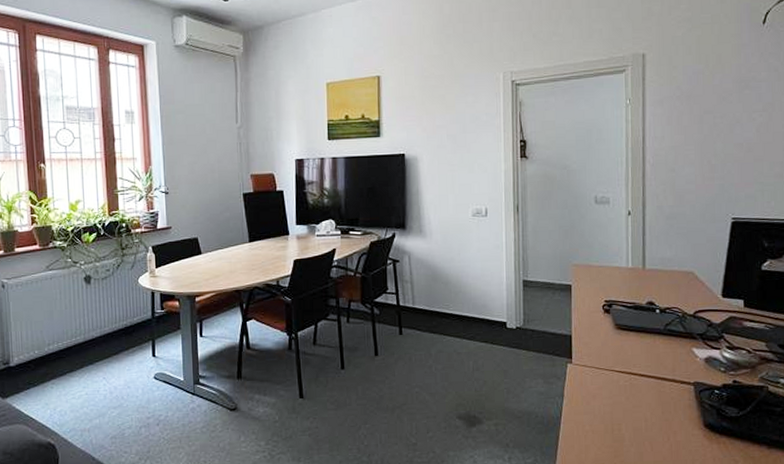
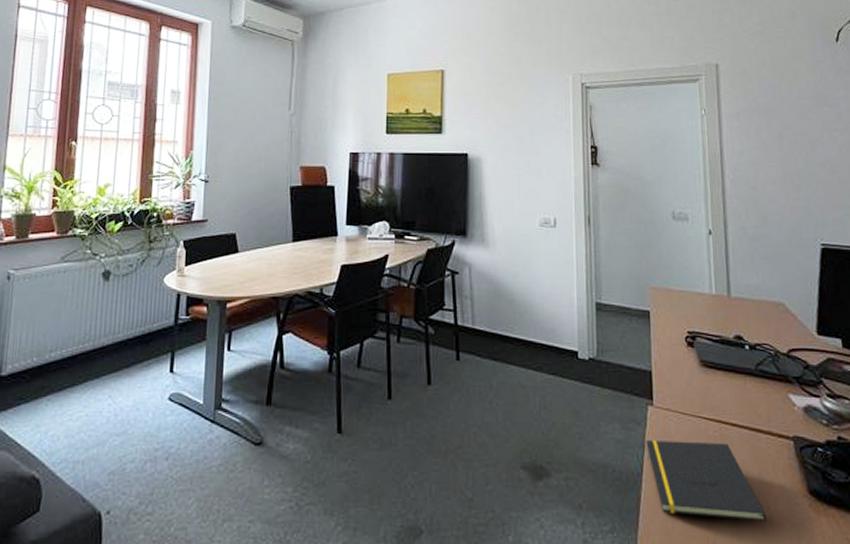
notepad: none [564,390,666,451] -> present [645,439,767,523]

